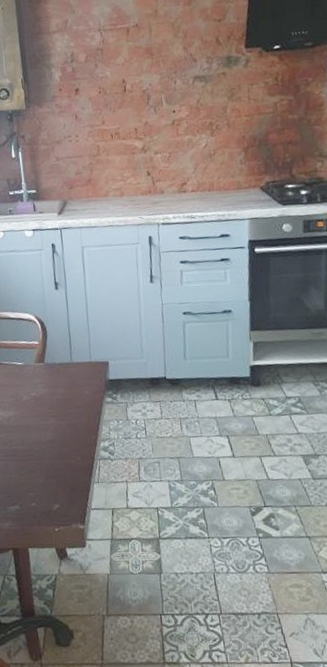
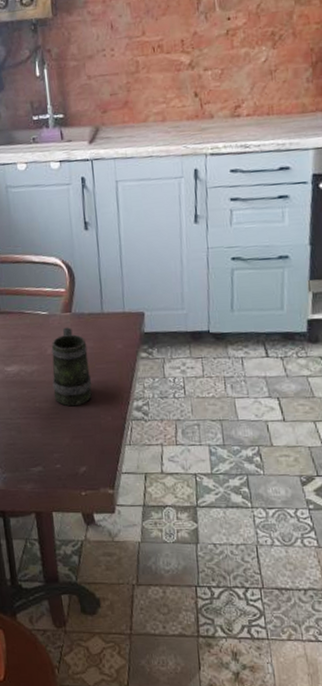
mug: none [26,376,64,449] -> present [51,327,92,407]

